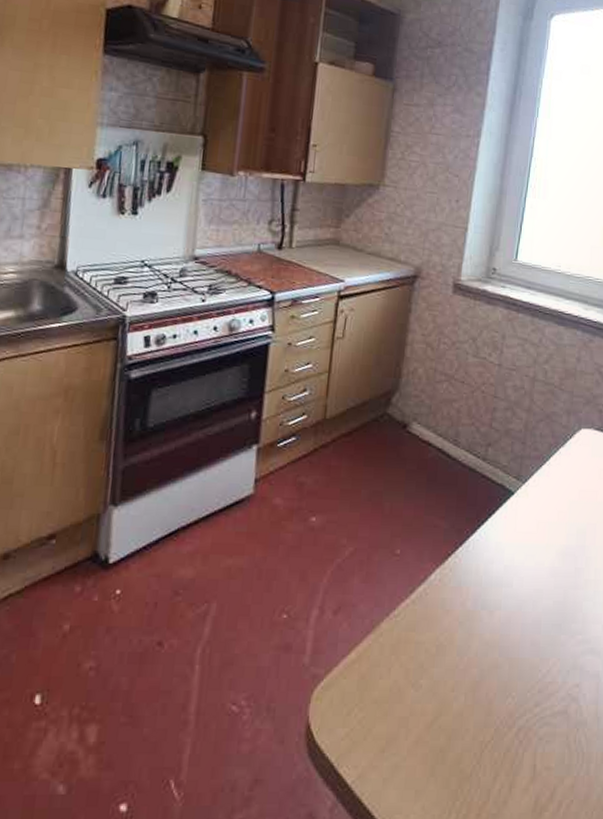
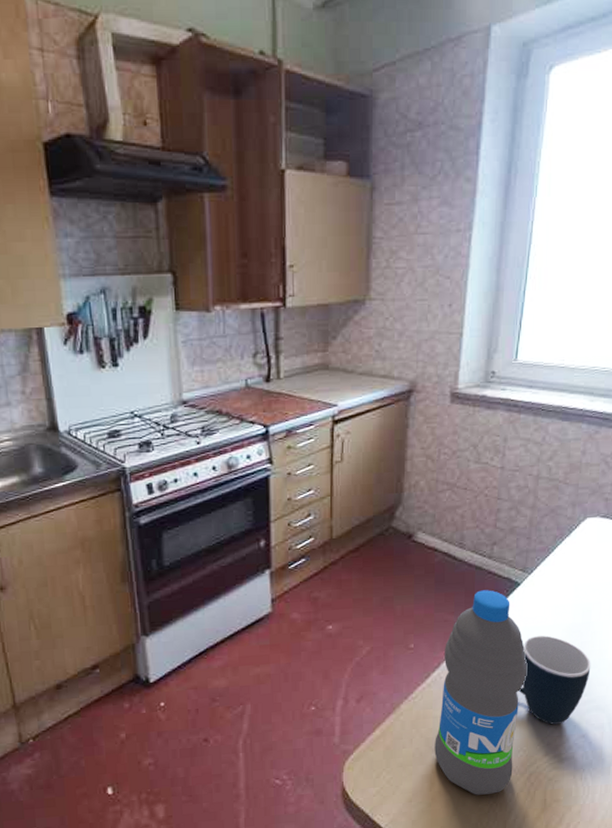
water bottle: none [414,495,519,751] -> present [434,590,528,795]
mug: none [508,556,586,667] -> present [518,635,591,725]

